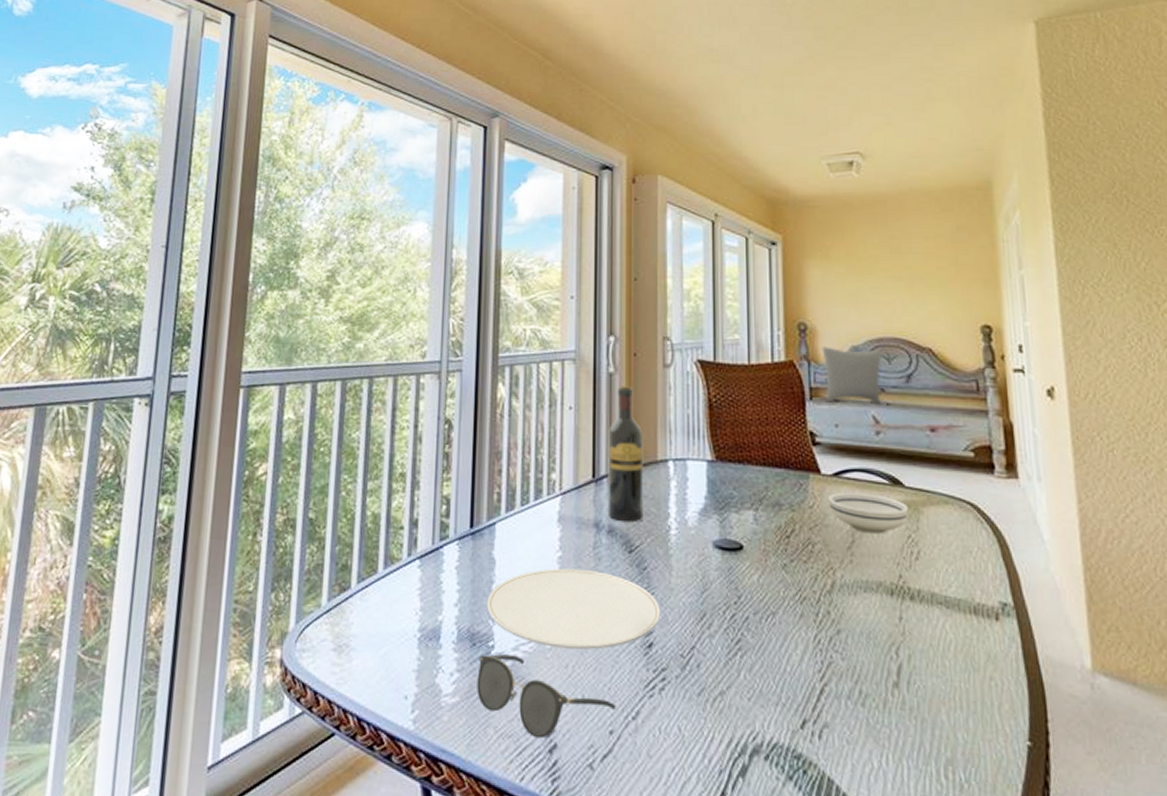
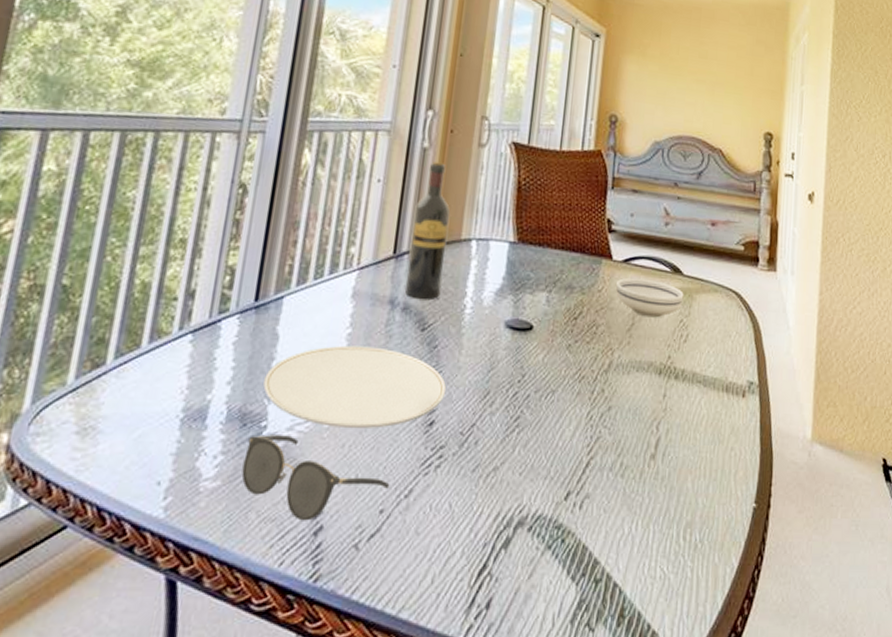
cushion: present [822,346,881,404] -> none [626,139,679,197]

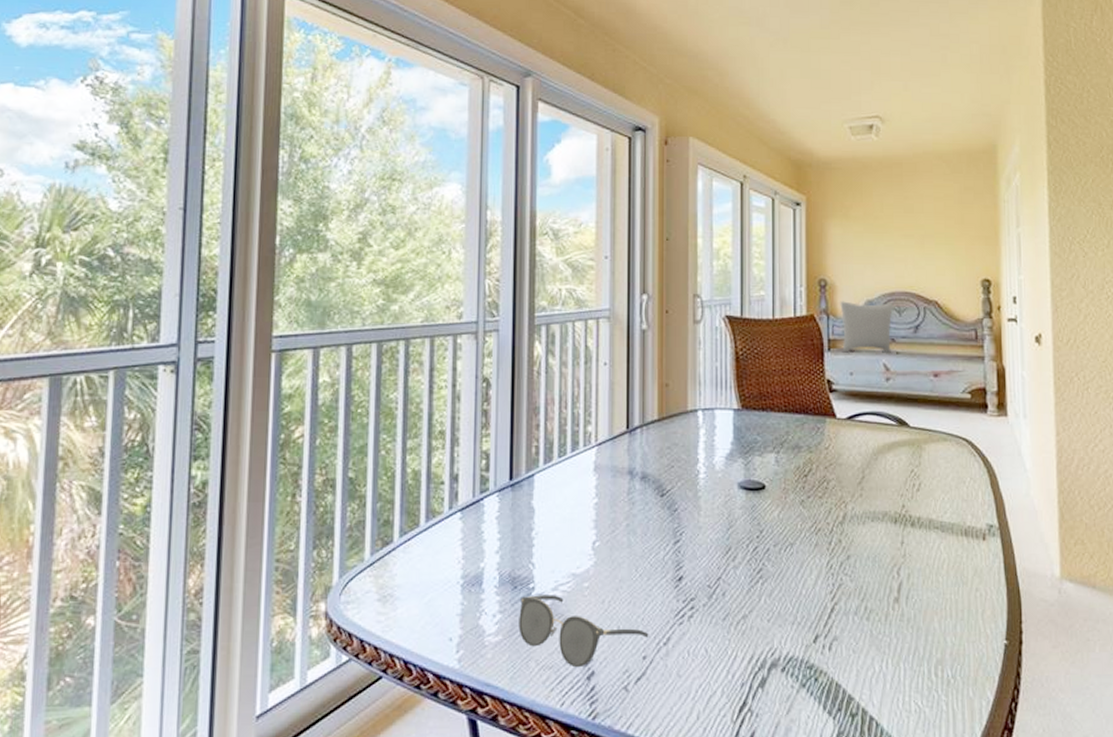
plate: present [263,345,447,429] -> none [527,513,690,587]
wine bottle: present [404,162,451,299] -> none [641,342,675,467]
bowl: present [616,277,684,318] -> none [842,433,912,470]
cushion: none [626,139,679,197] -> present [840,301,893,353]

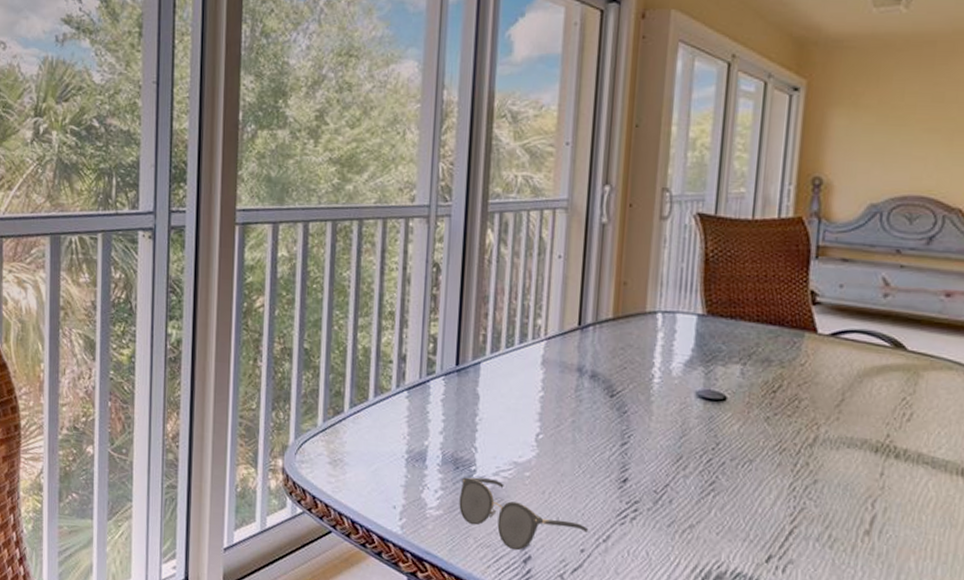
cushion: present [840,301,893,353] -> none [834,203,903,266]

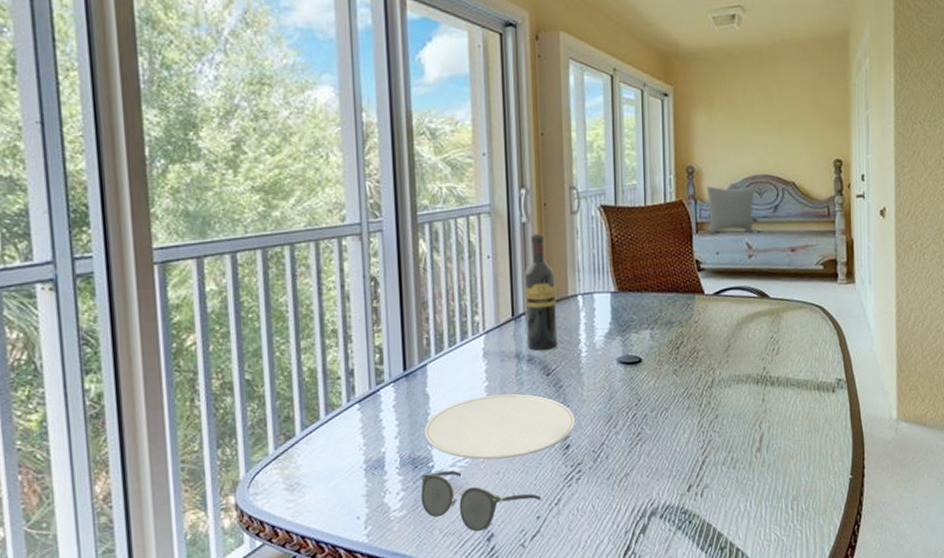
plate: none [470,406,638,481] -> present [424,393,576,460]
wine bottle: none [591,237,634,368] -> present [524,233,558,350]
cushion: none [834,203,903,266] -> present [706,186,754,234]

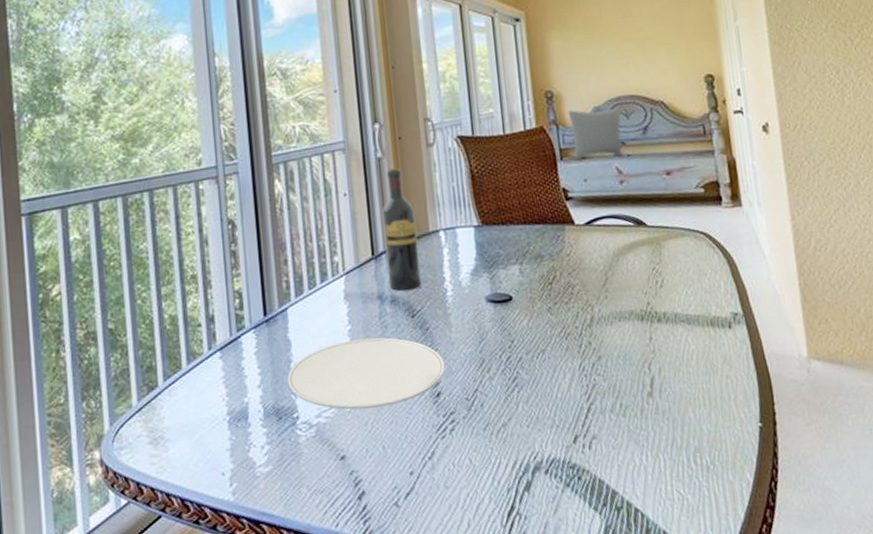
sunglasses: present [421,470,542,532] -> none [286,421,414,490]

